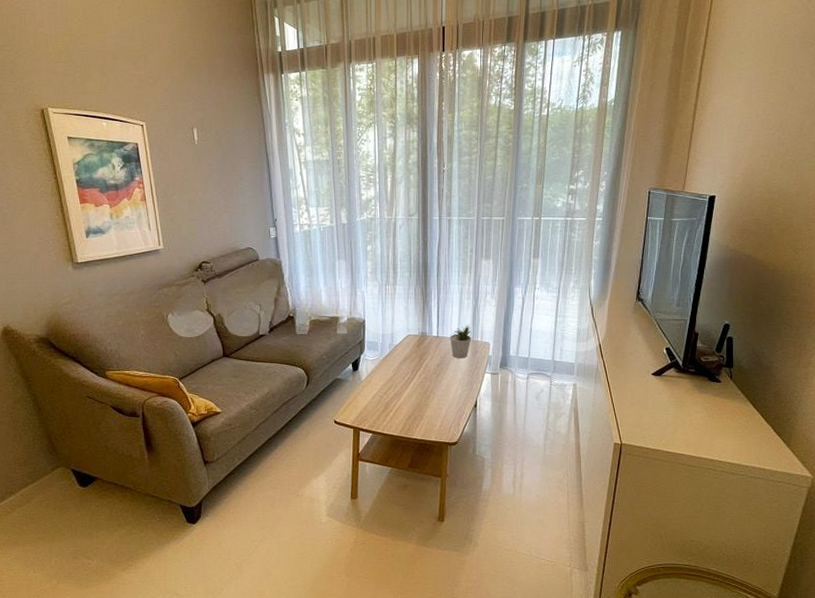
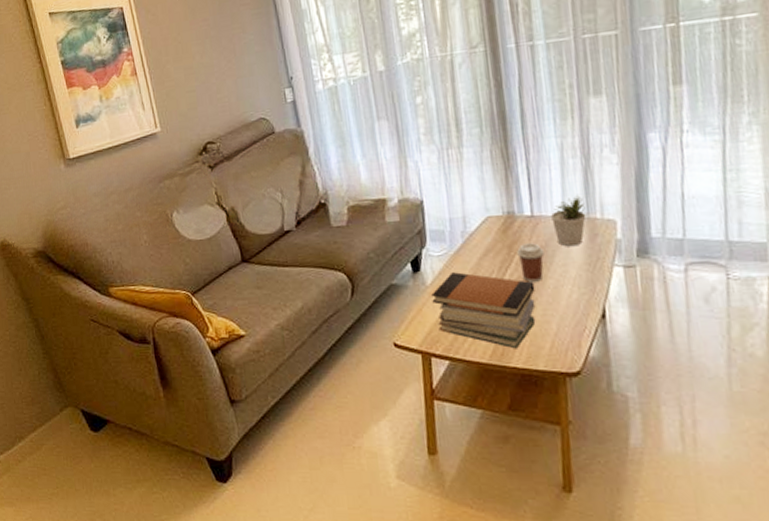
book stack: none [364,372,434,426] -> present [431,272,536,349]
coffee cup: none [425,355,443,381] -> present [517,243,544,282]

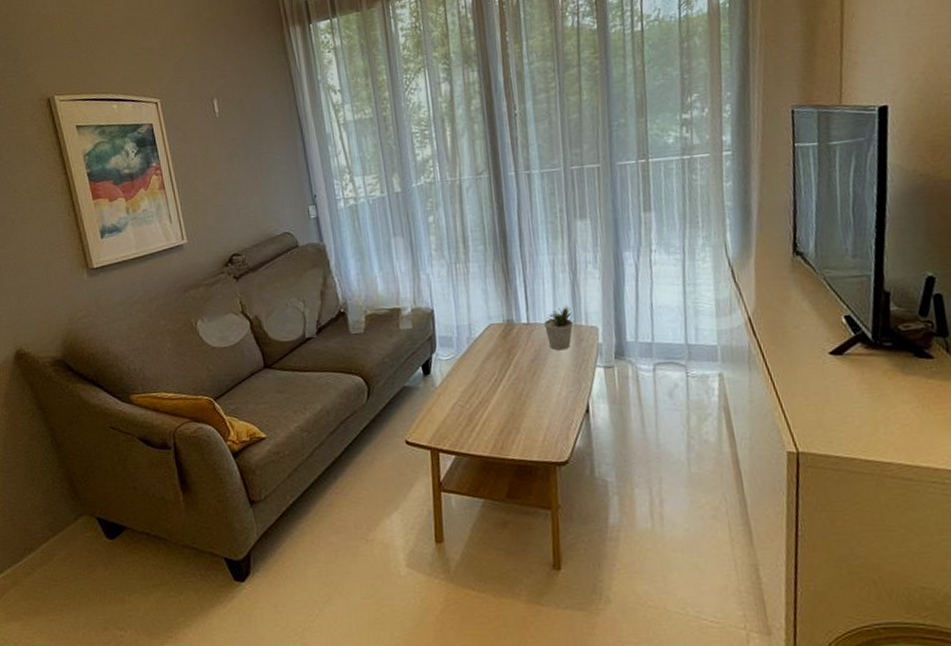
book stack: present [431,272,536,349] -> none [440,374,531,443]
coffee cup: present [517,243,544,282] -> none [515,347,538,382]

